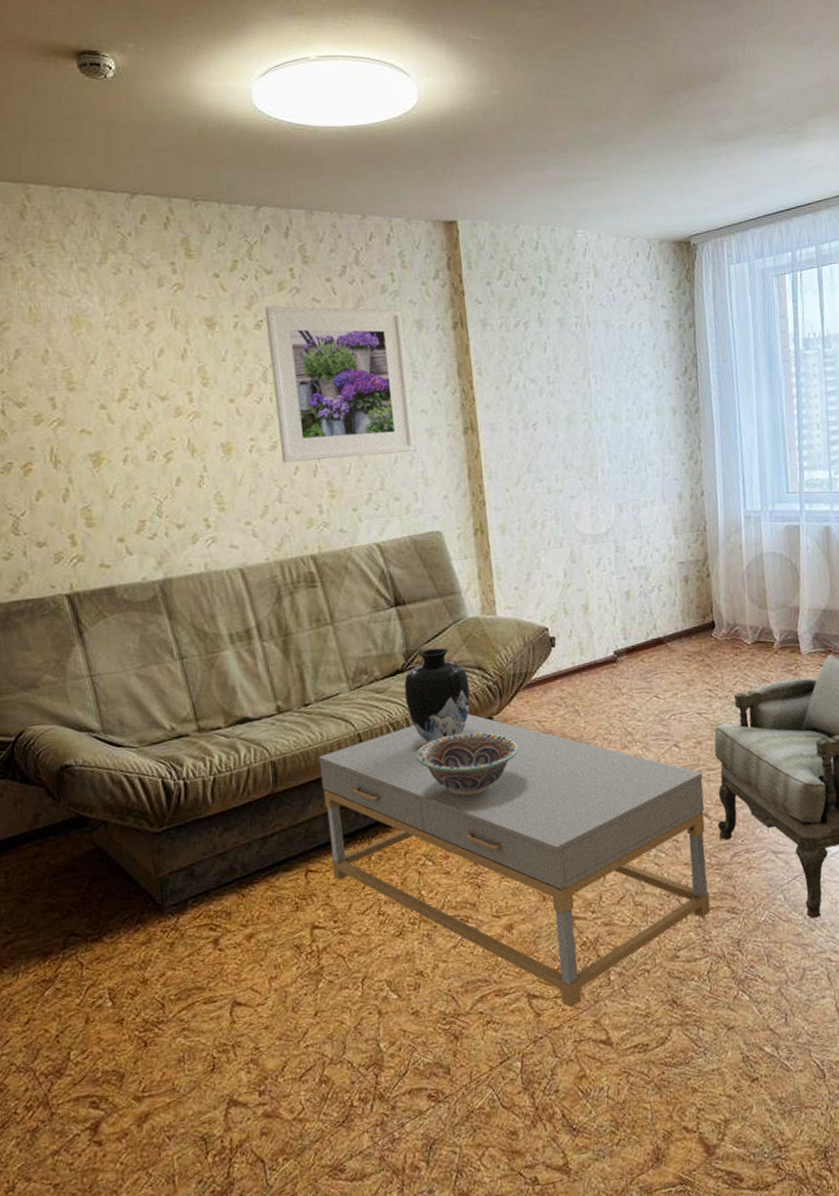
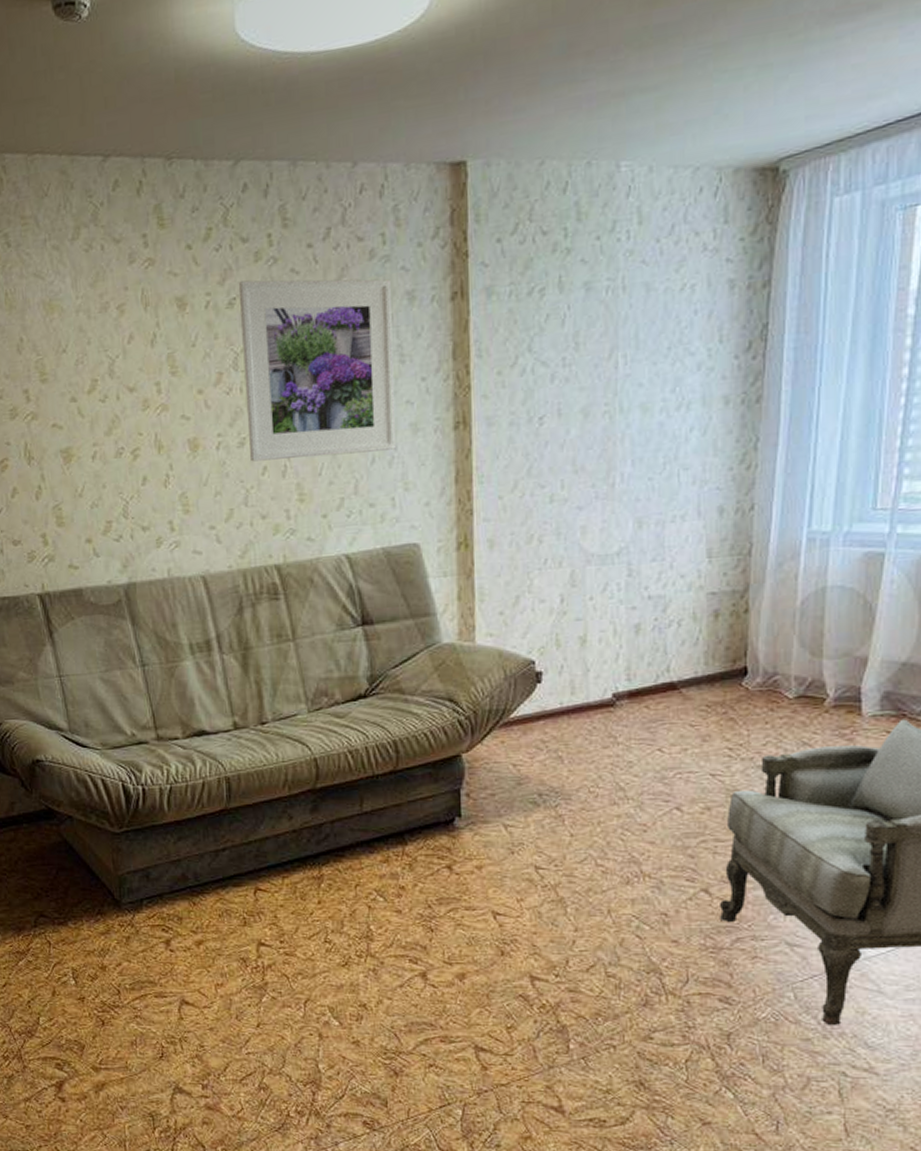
coffee table: present [318,713,711,1008] -> none [273,748,707,1068]
vase: present [404,648,471,743] -> none [366,674,439,776]
decorative bowl: present [415,732,518,796] -> none [373,768,487,836]

